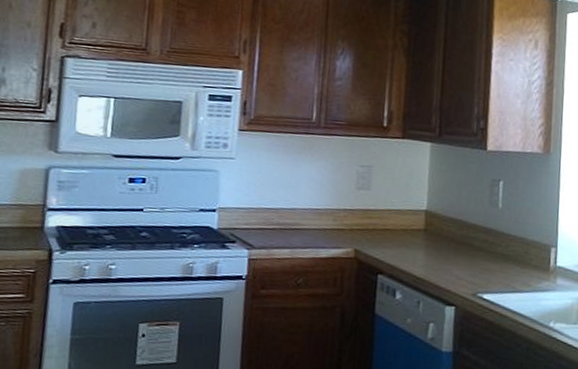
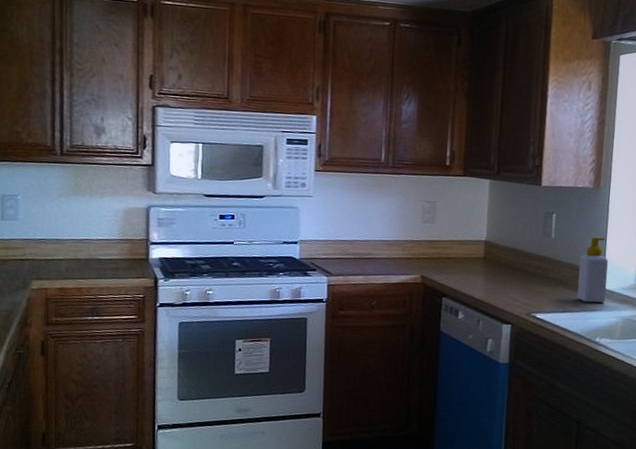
soap bottle: none [528,207,561,282] -> present [577,237,608,303]

